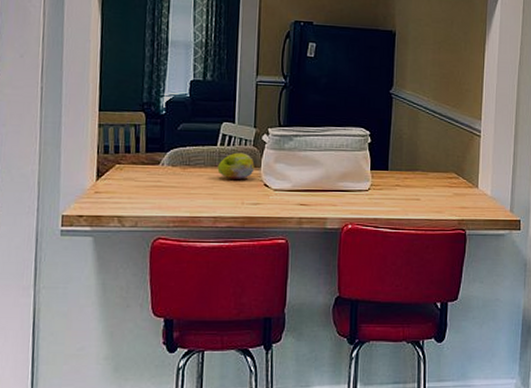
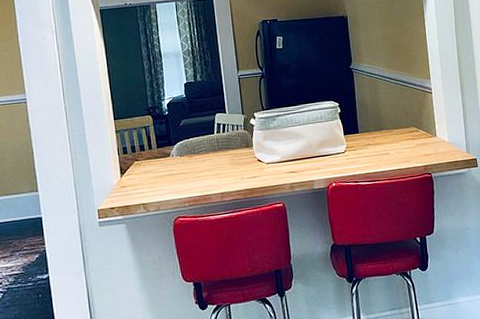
fruit: present [217,152,255,179] -> none [217,136,248,160]

